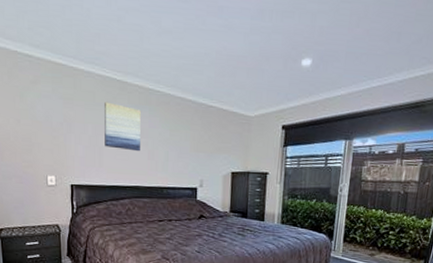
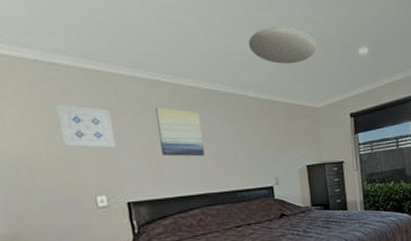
wall art: none [26,92,68,135] -> present [56,104,115,148]
ceiling light: none [194,32,260,71] -> present [248,26,317,64]

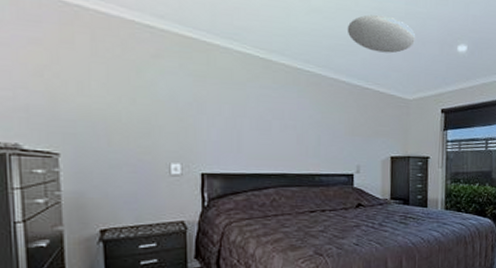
wall art: present [56,104,115,148] -> none [145,67,198,116]
wall art: present [155,107,204,157] -> none [245,80,288,136]

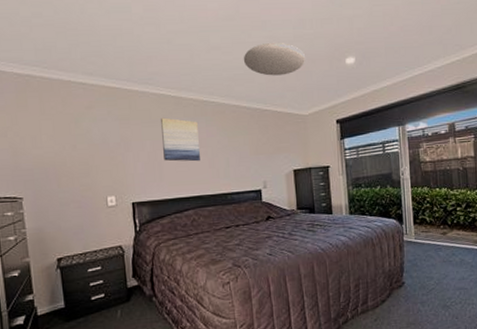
wall art: none [245,80,288,136] -> present [161,117,200,162]

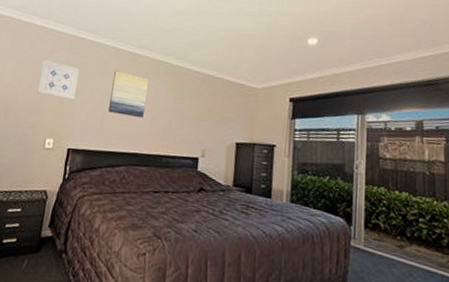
wall art: none [81,117,126,154] -> present [37,60,79,100]
ceiling light: present [243,42,306,76] -> none [204,14,267,47]

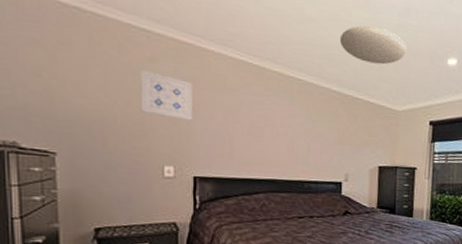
wall art: present [108,70,149,118] -> none [237,87,280,142]
ceiling light: none [204,14,267,47] -> present [339,25,407,65]

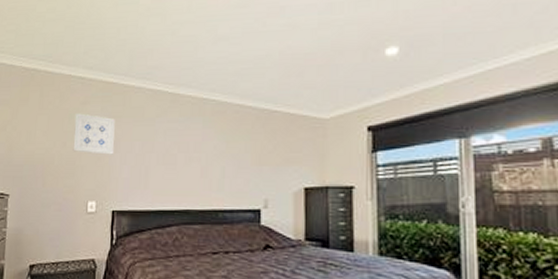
ceiling light: present [339,25,407,65] -> none [253,30,332,70]

